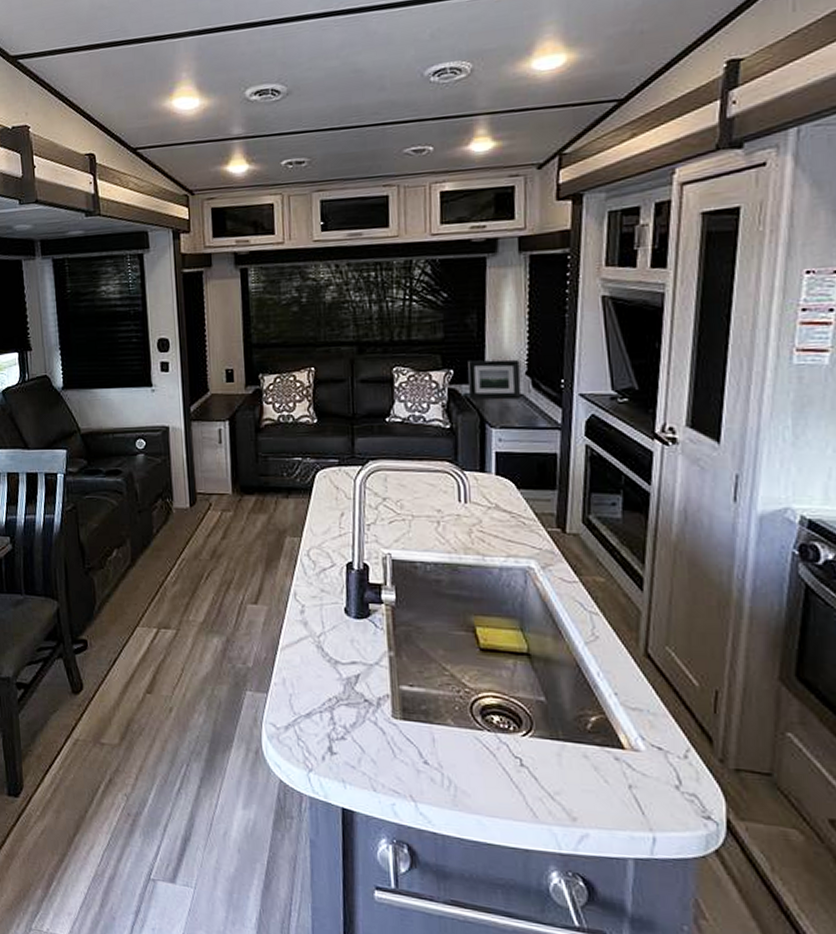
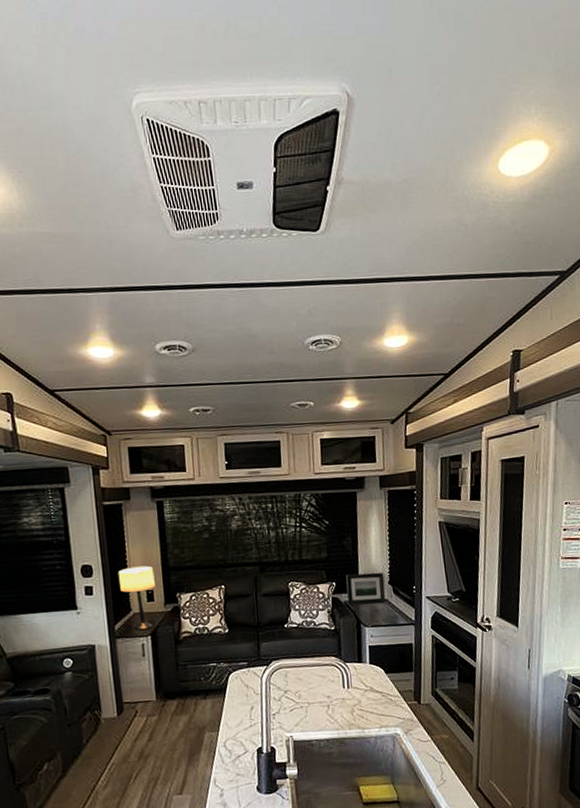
table lamp: none [195,341,236,414] -> present [118,565,155,631]

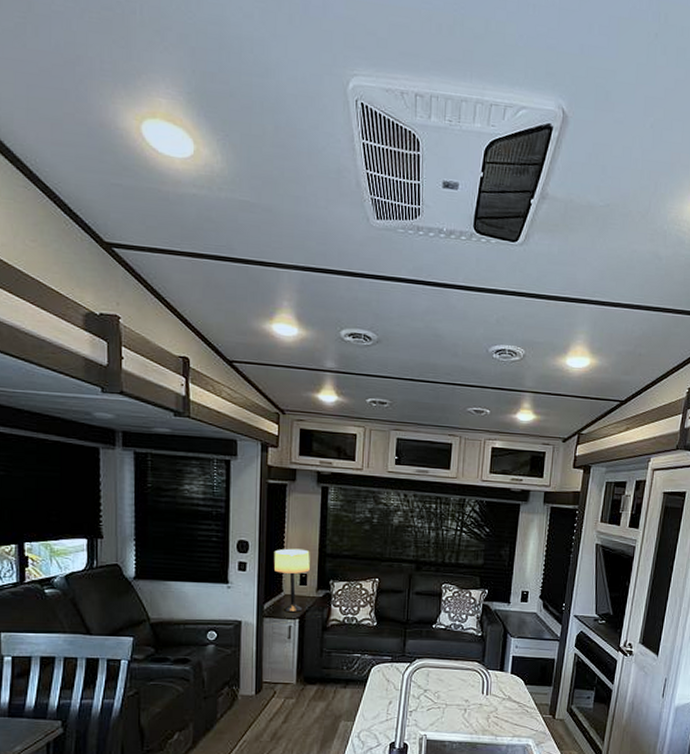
picture frame: present [346,572,386,606] -> none [497,583,536,616]

